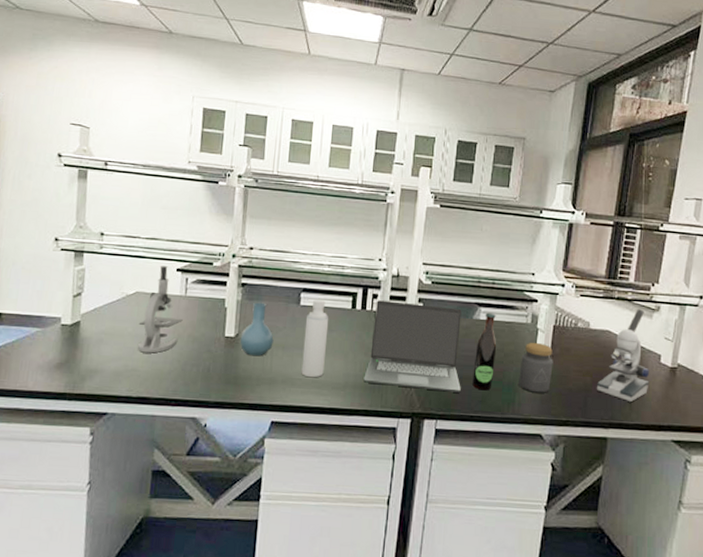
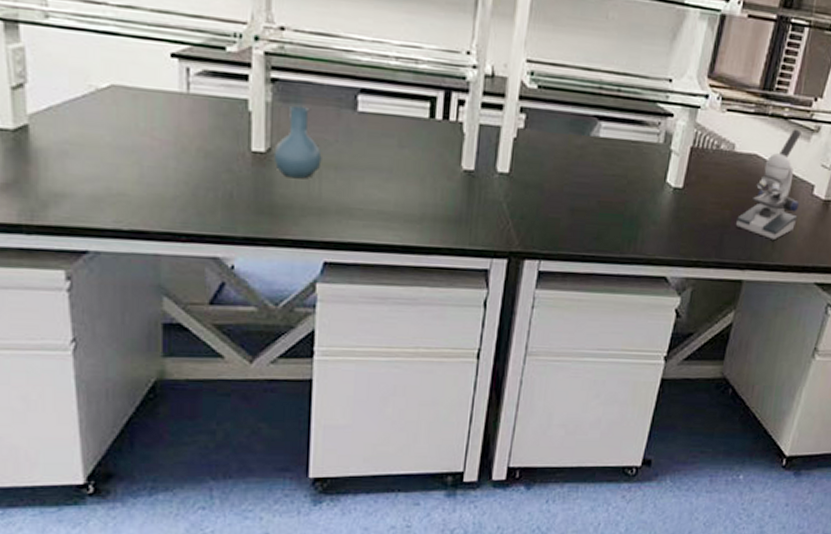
microscope: present [137,266,183,354] -> none [120,48,187,173]
spray bottle: present [301,300,329,378] -> none [362,104,399,208]
laptop: present [363,300,462,393] -> none [446,108,576,228]
bottle: present [472,312,497,391] -> none [586,128,620,226]
jar: present [519,342,553,393] -> none [643,167,688,229]

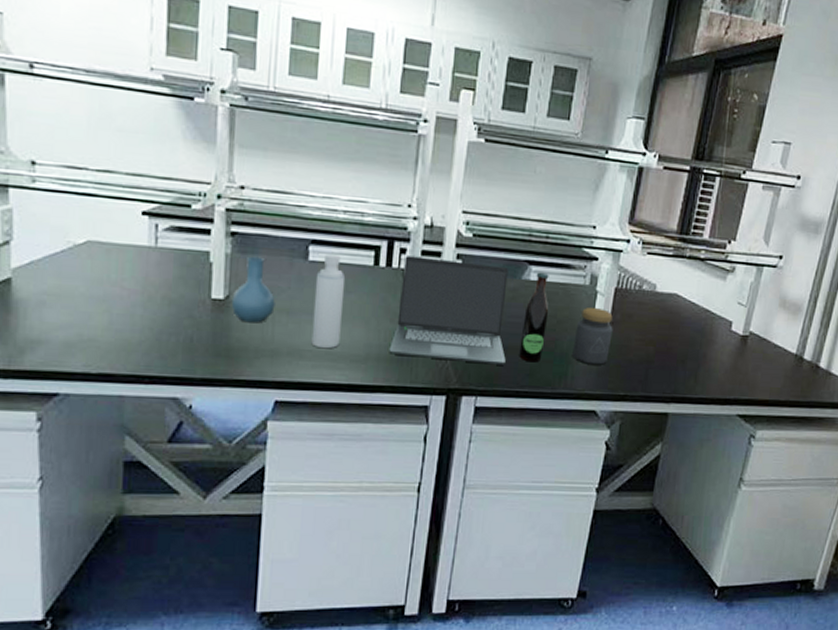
spray bottle: none [362,104,399,208] -> present [311,254,346,349]
laptop: none [446,108,576,228] -> present [389,256,509,365]
bottle: none [586,128,620,226] -> present [519,272,549,363]
jar: none [643,167,688,229] -> present [572,307,613,365]
microscope: present [736,129,802,241] -> none [660,269,719,375]

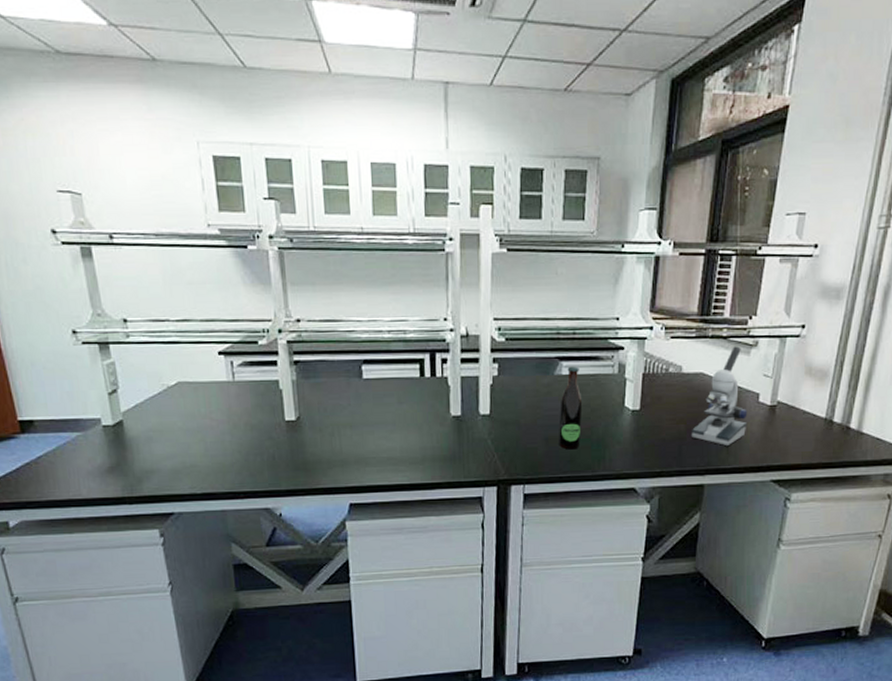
flask: present [231,256,275,323] -> none [302,380,340,439]
spray bottle: present [311,254,346,349] -> none [371,371,399,455]
laptop: present [389,256,509,365] -> none [442,364,547,455]
jar: present [572,307,613,365] -> none [608,393,644,447]
microscope: none [660,269,719,375] -> present [692,346,748,447]

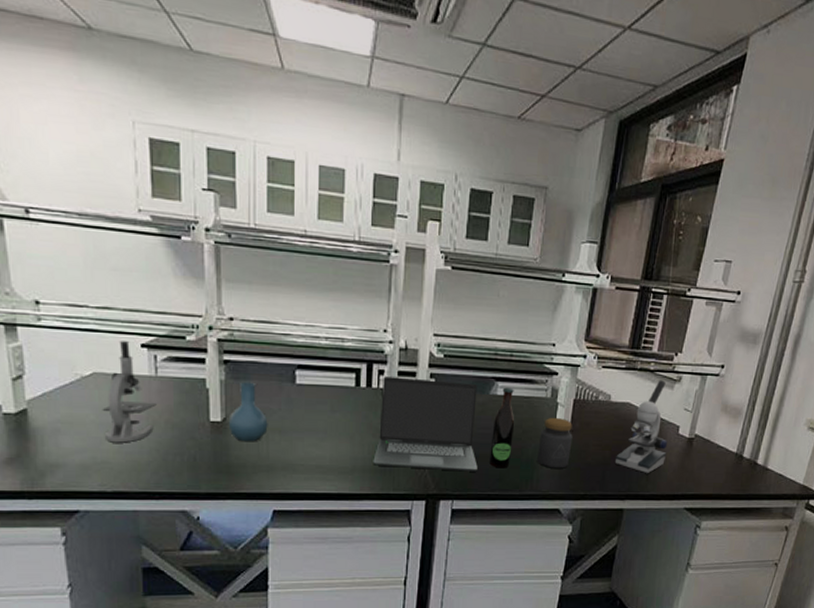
microscope: none [187,350,236,447] -> present [102,341,156,443]
flask: none [302,380,340,439] -> present [228,382,268,442]
laptop: none [442,364,547,455] -> present [373,376,478,472]
jar: none [608,393,644,447] -> present [537,417,573,469]

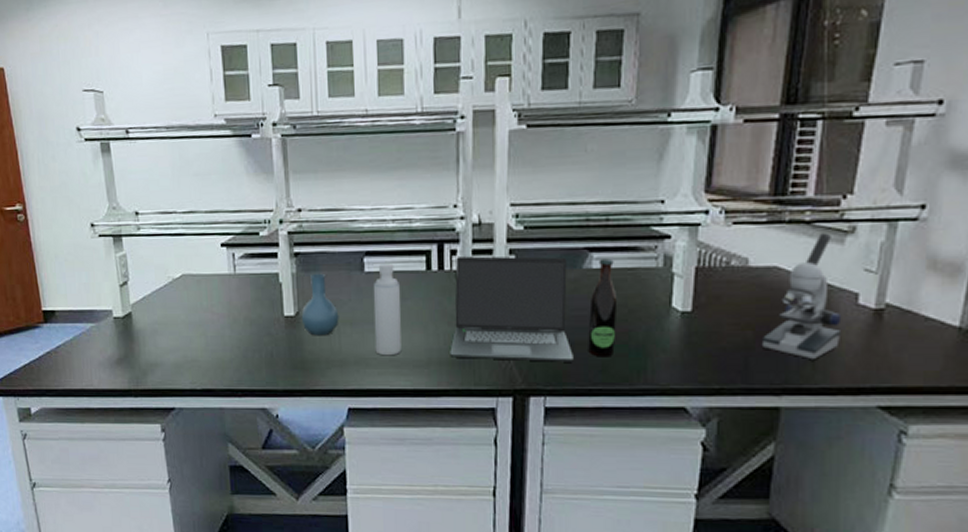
microscope: present [102,341,156,443] -> none [190,242,236,341]
spray bottle: none [303,377,331,463] -> present [373,263,402,356]
jar: present [537,417,573,469] -> none [650,291,698,356]

